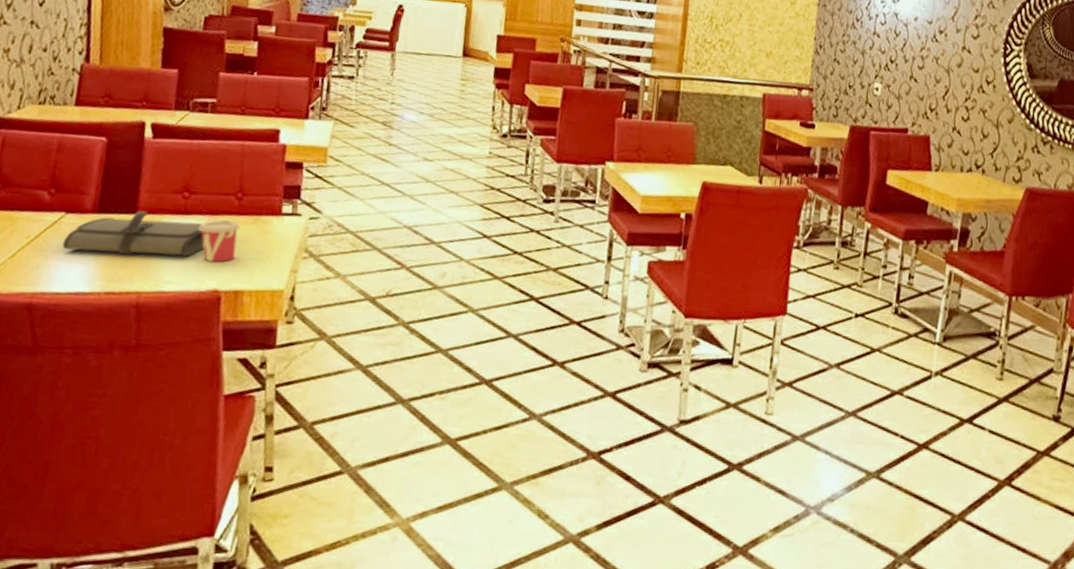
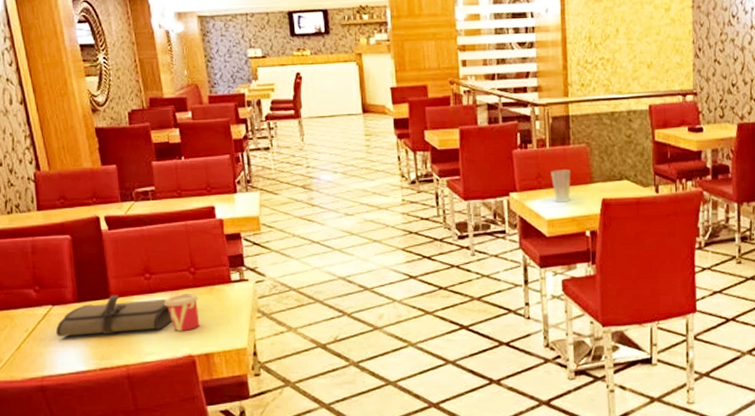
cup: none [652,145,674,180] -> present [551,169,571,203]

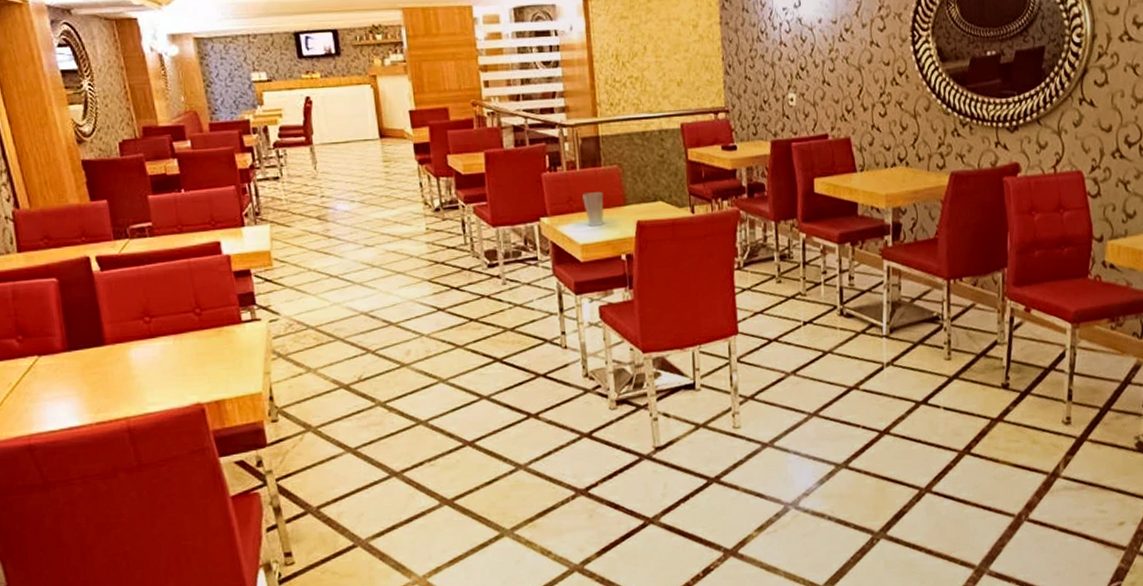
tool roll: present [55,295,173,337] -> none [43,341,178,391]
cup: present [163,294,199,331] -> none [166,336,208,378]

